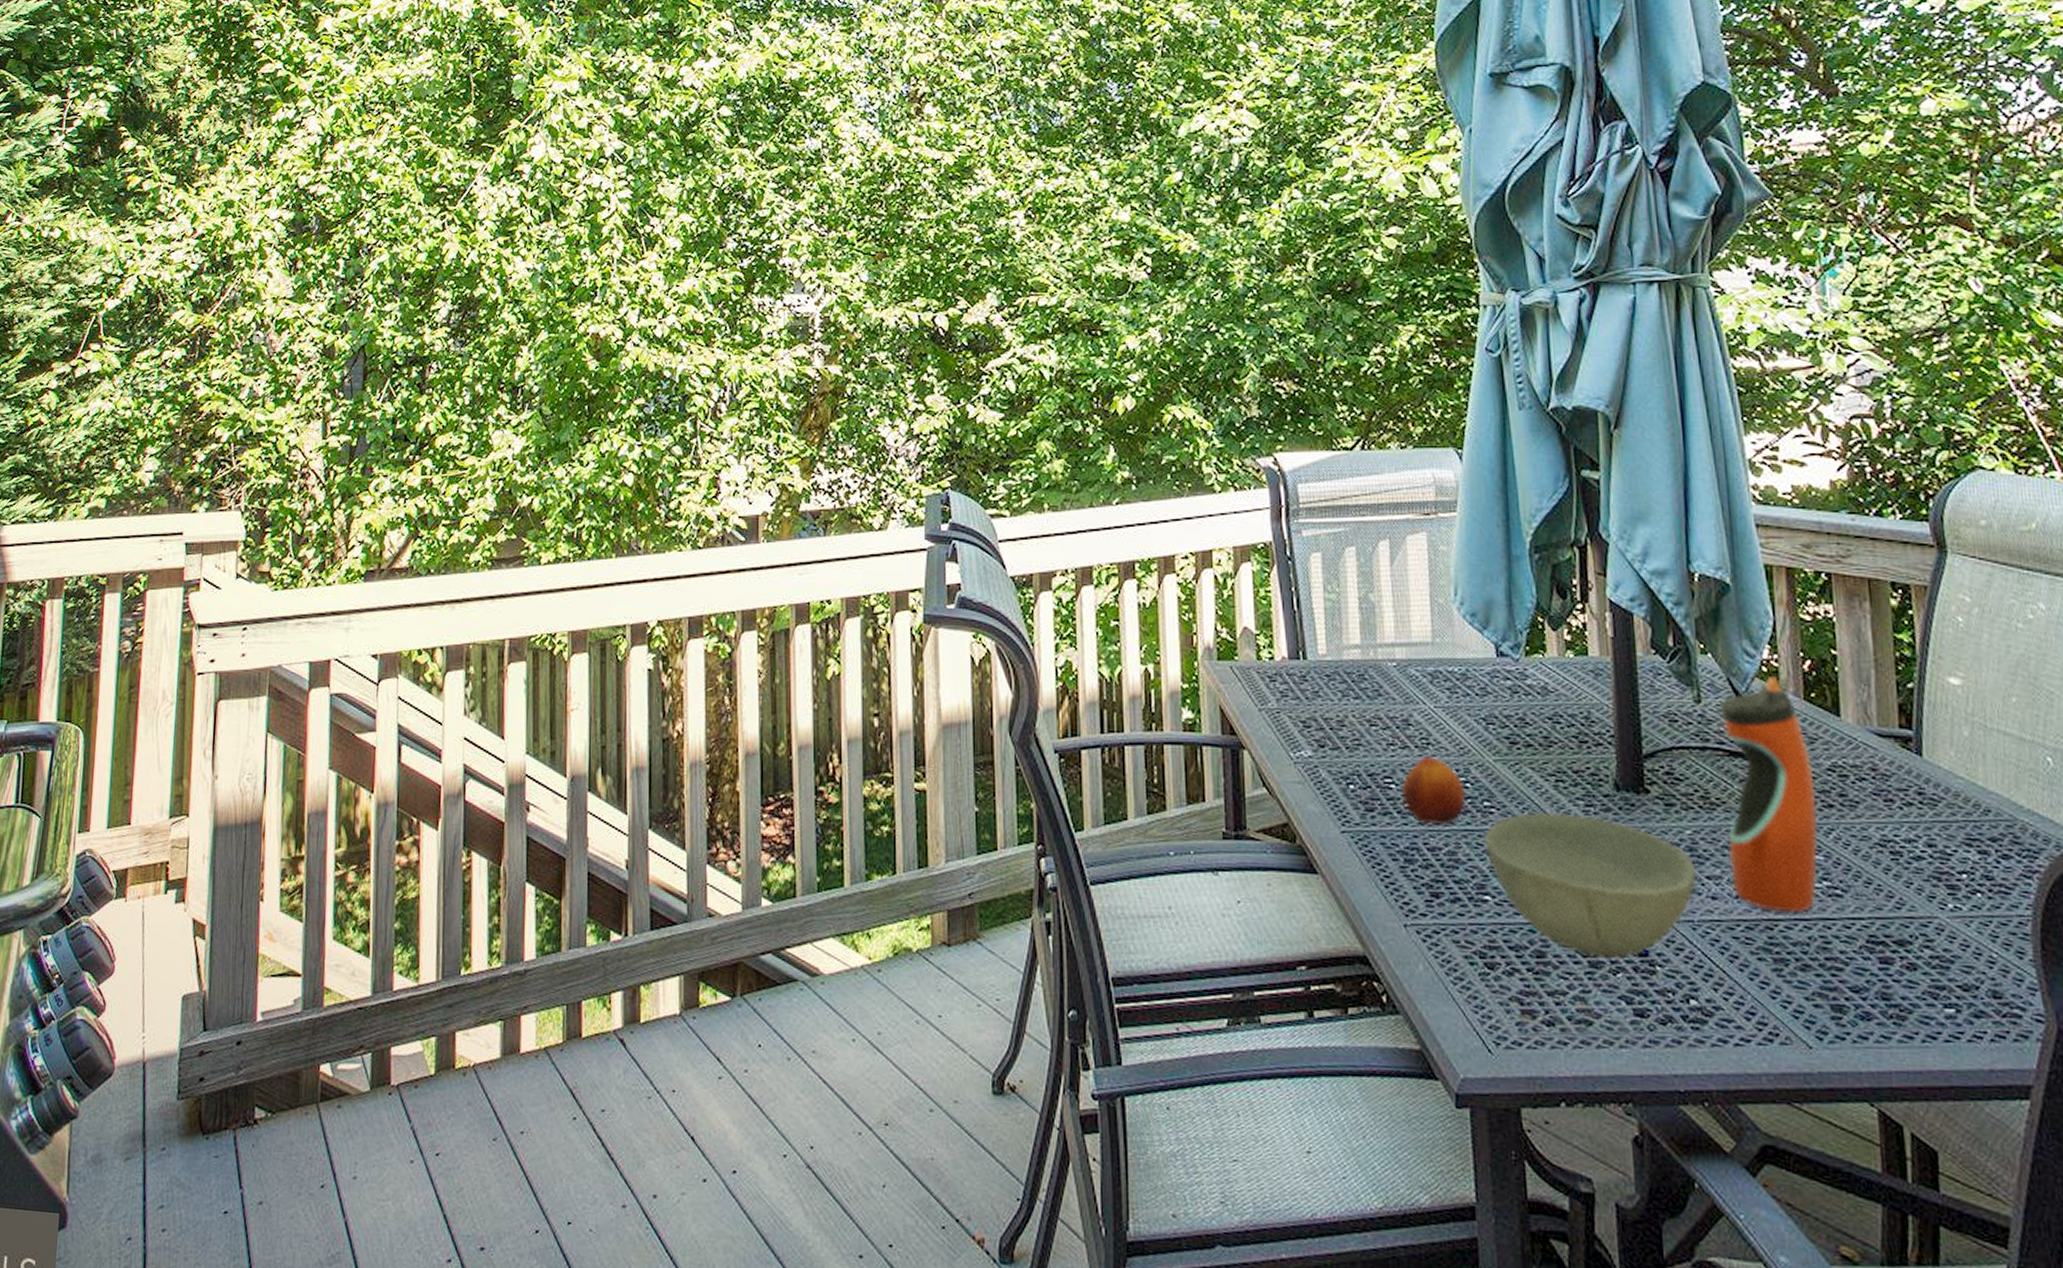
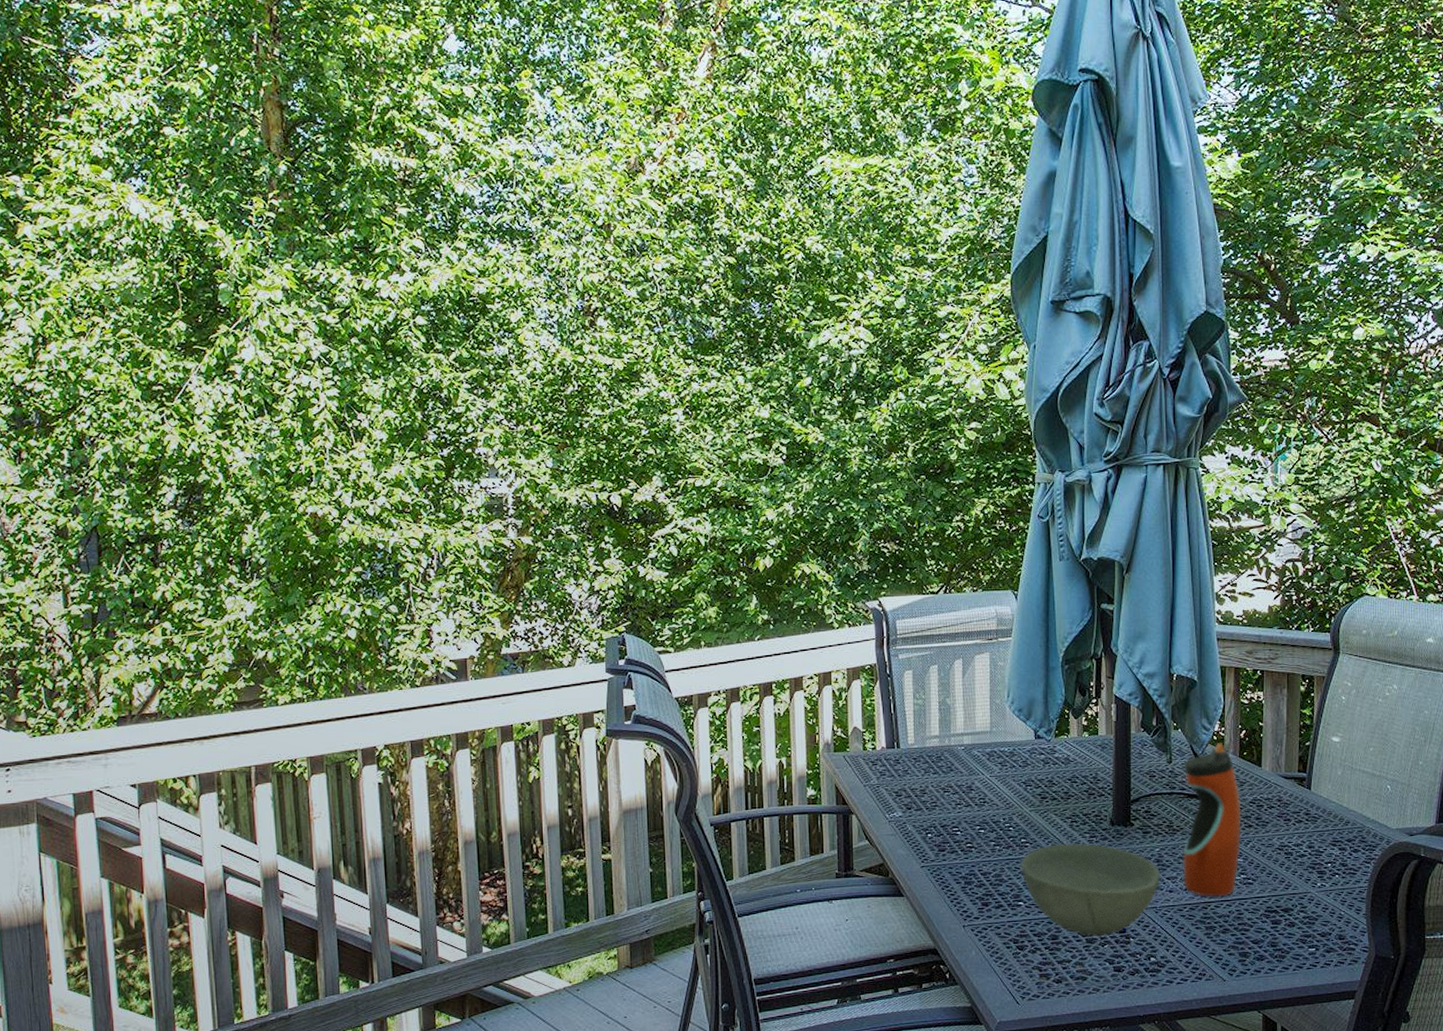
fruit: present [1401,756,1465,827] -> none [964,811,1009,858]

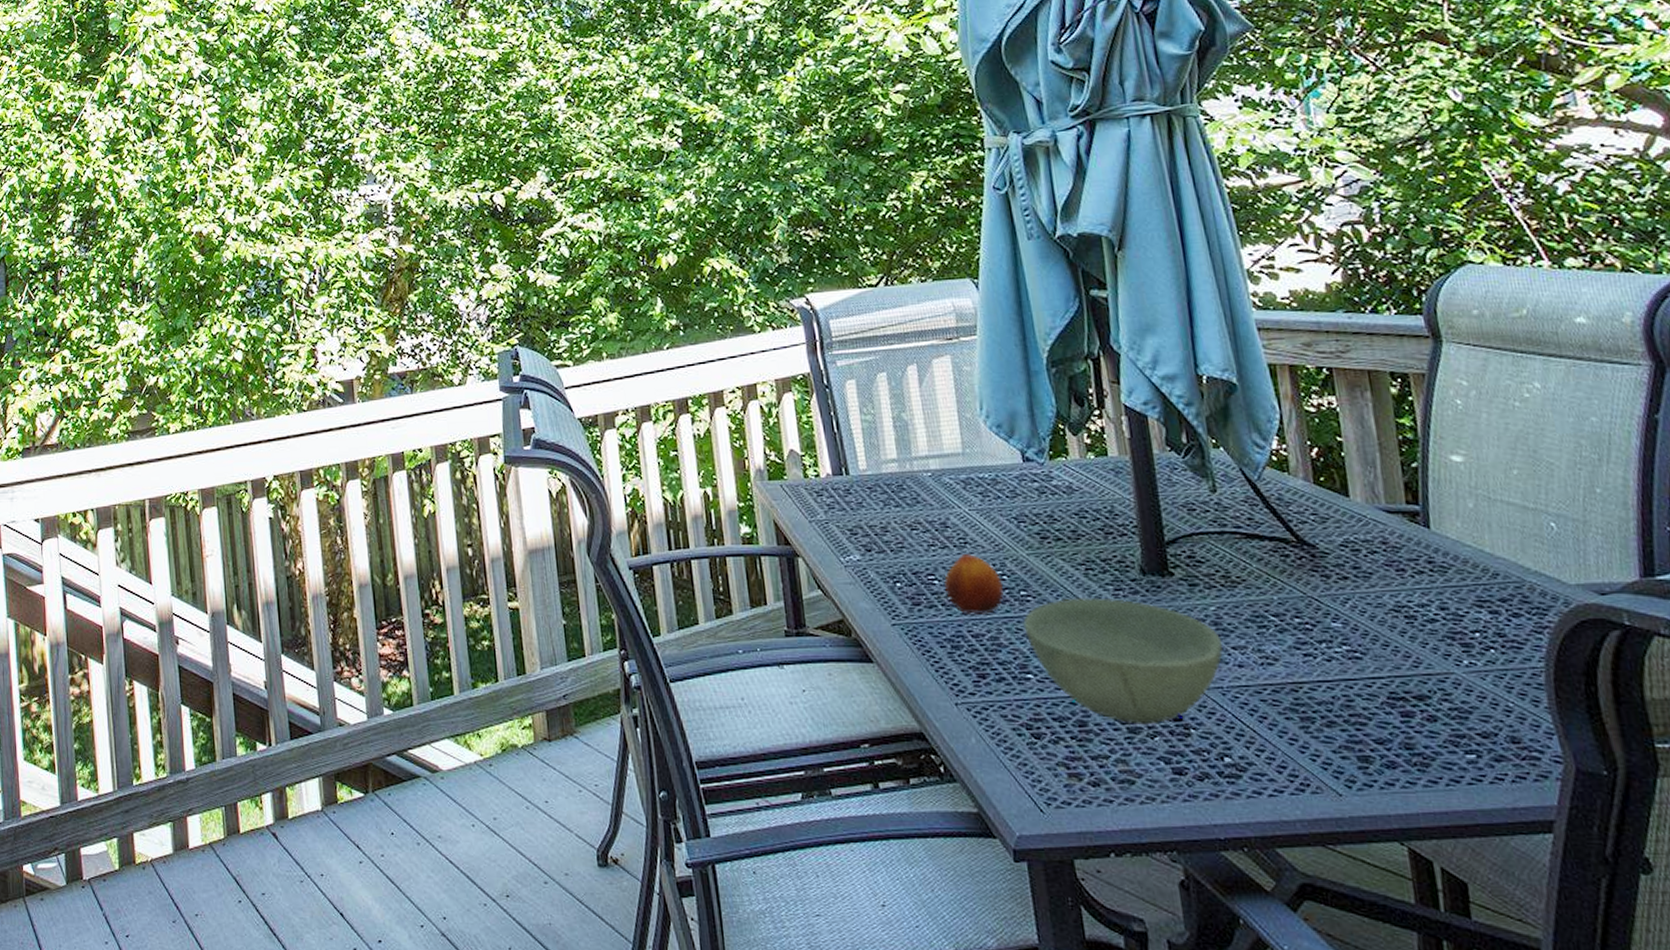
fruit: none [964,811,1009,858] -> present [944,554,1004,616]
water bottle: present [1182,743,1241,897] -> none [1233,464,1338,676]

